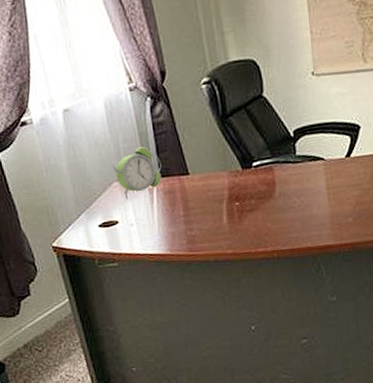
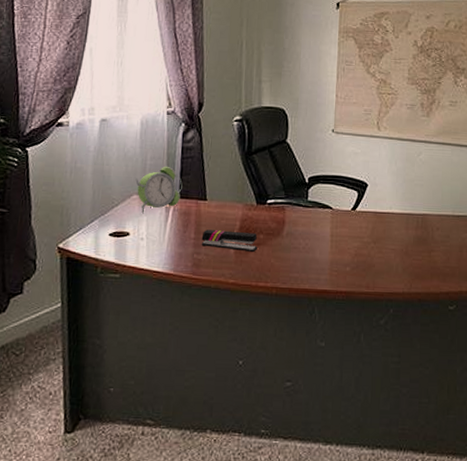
stapler: none [191,199,251,222] -> present [201,229,257,252]

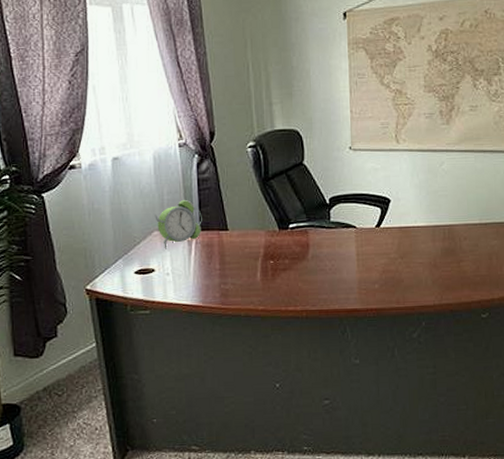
stapler: present [201,229,257,252] -> none [227,258,284,278]

